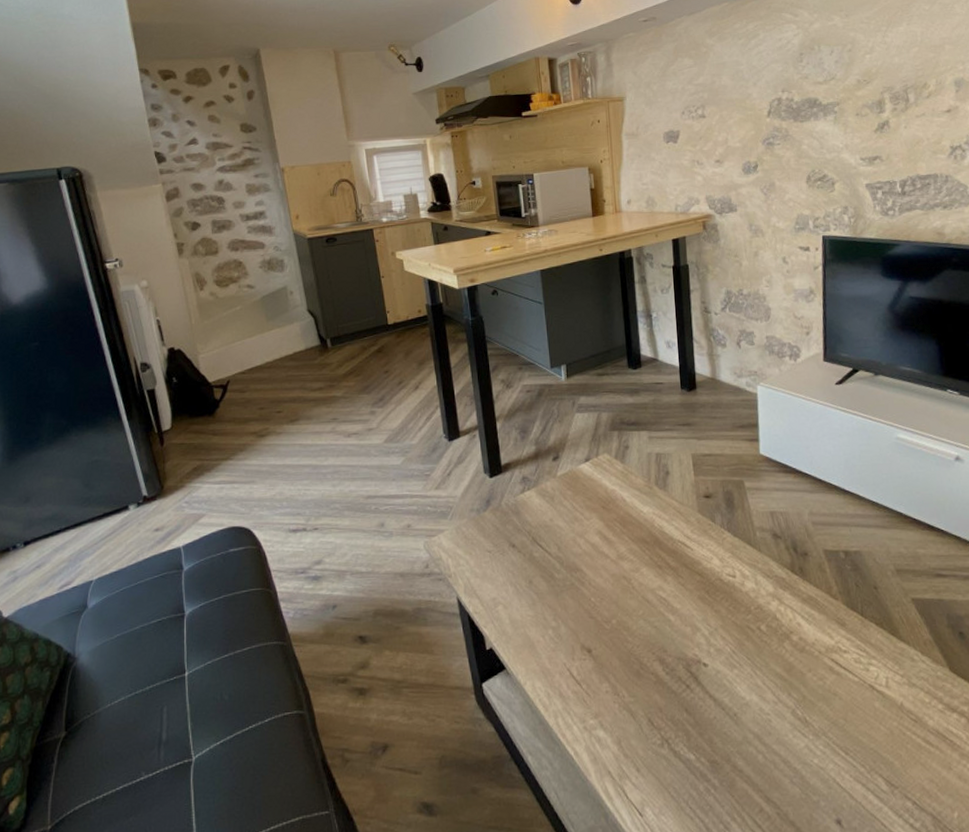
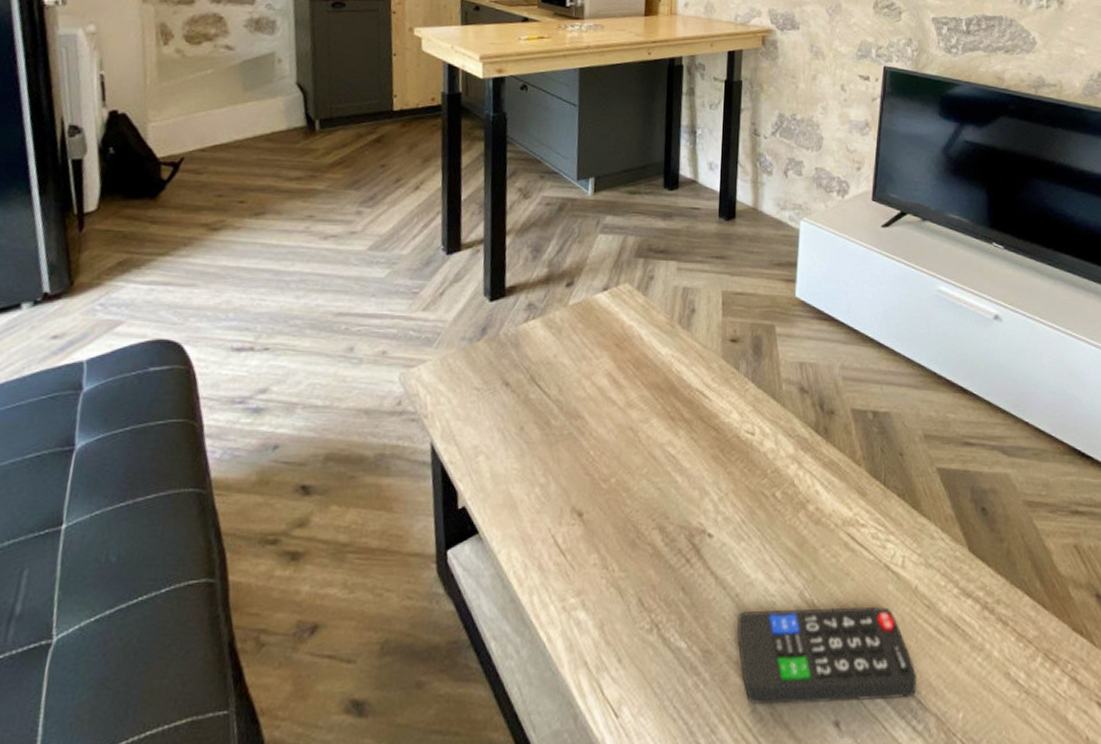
remote control: none [738,722,911,806] -> present [737,607,917,705]

